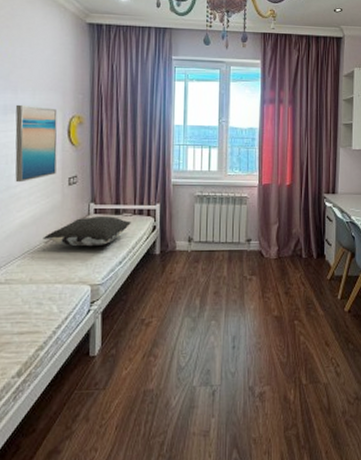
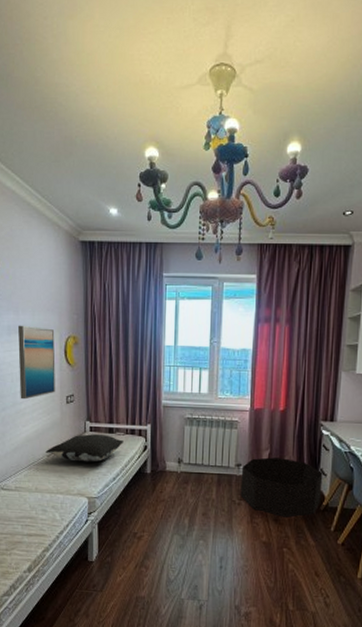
basket: none [251,231,328,289] -> present [240,457,323,518]

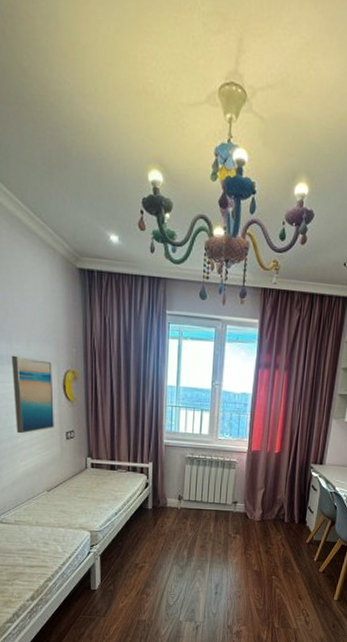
pillow: present [45,434,124,463] -> none [45,470,125,498]
basket: present [240,457,323,518] -> none [236,496,310,549]

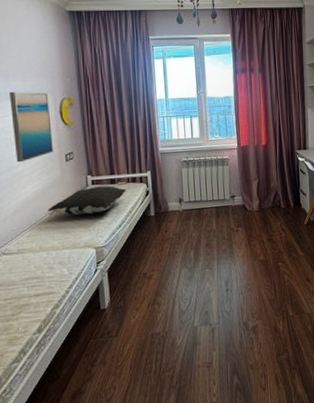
pillow: none [45,470,125,498] -> present [47,186,126,215]

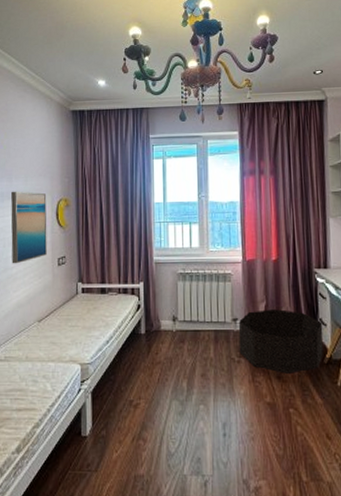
pillow: present [47,186,126,215] -> none [36,296,116,326]
basket: none [236,185,304,236] -> present [238,309,324,374]

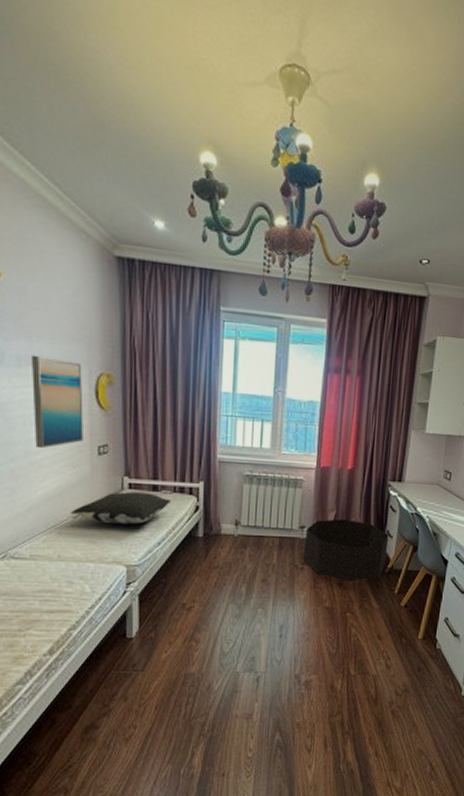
pillow: none [36,296,116,326] -> present [70,492,171,525]

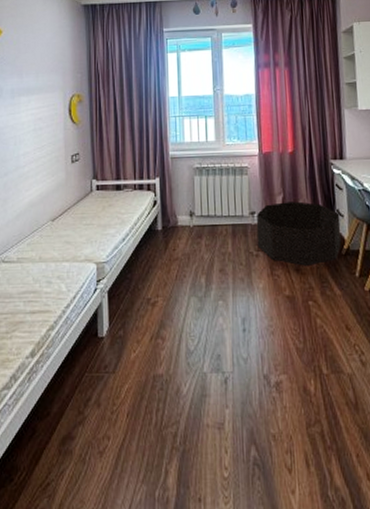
wall art: present [32,354,83,449] -> none [22,87,60,163]
pillow: present [70,492,171,525] -> none [50,192,132,224]

